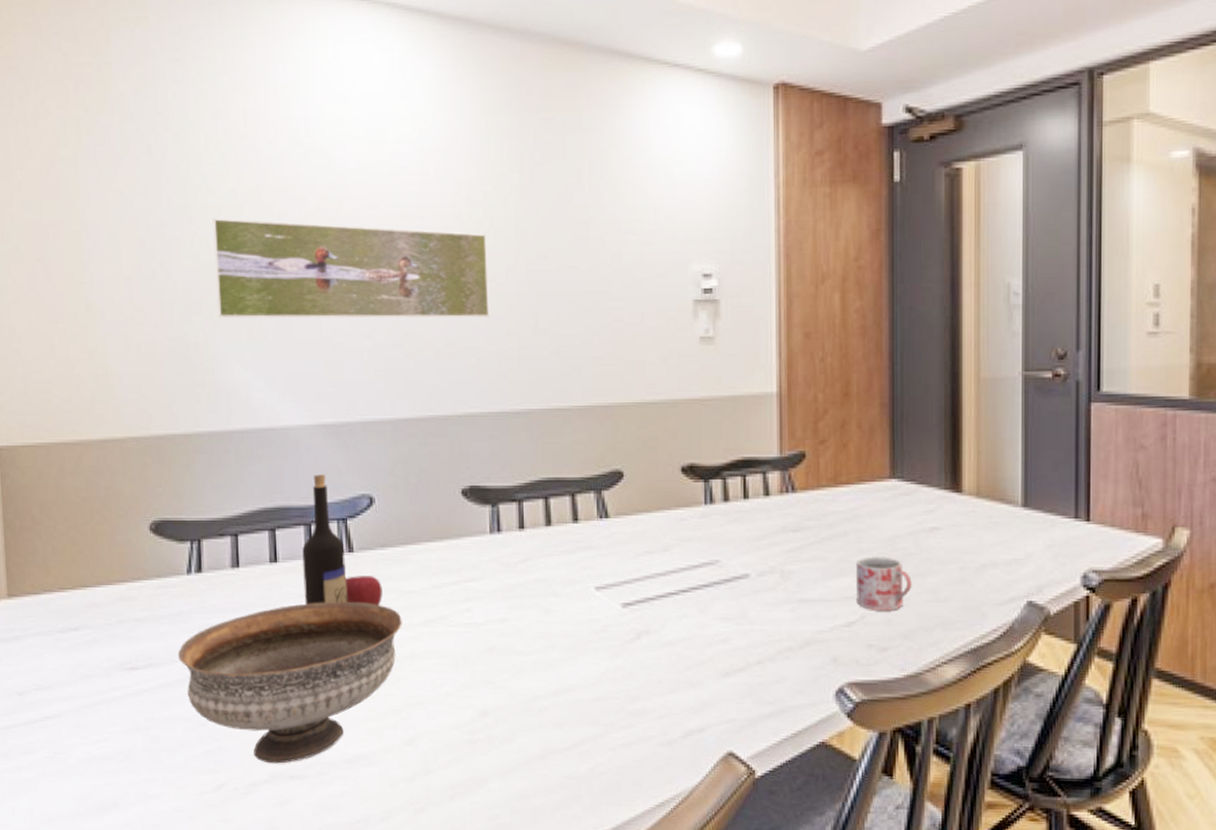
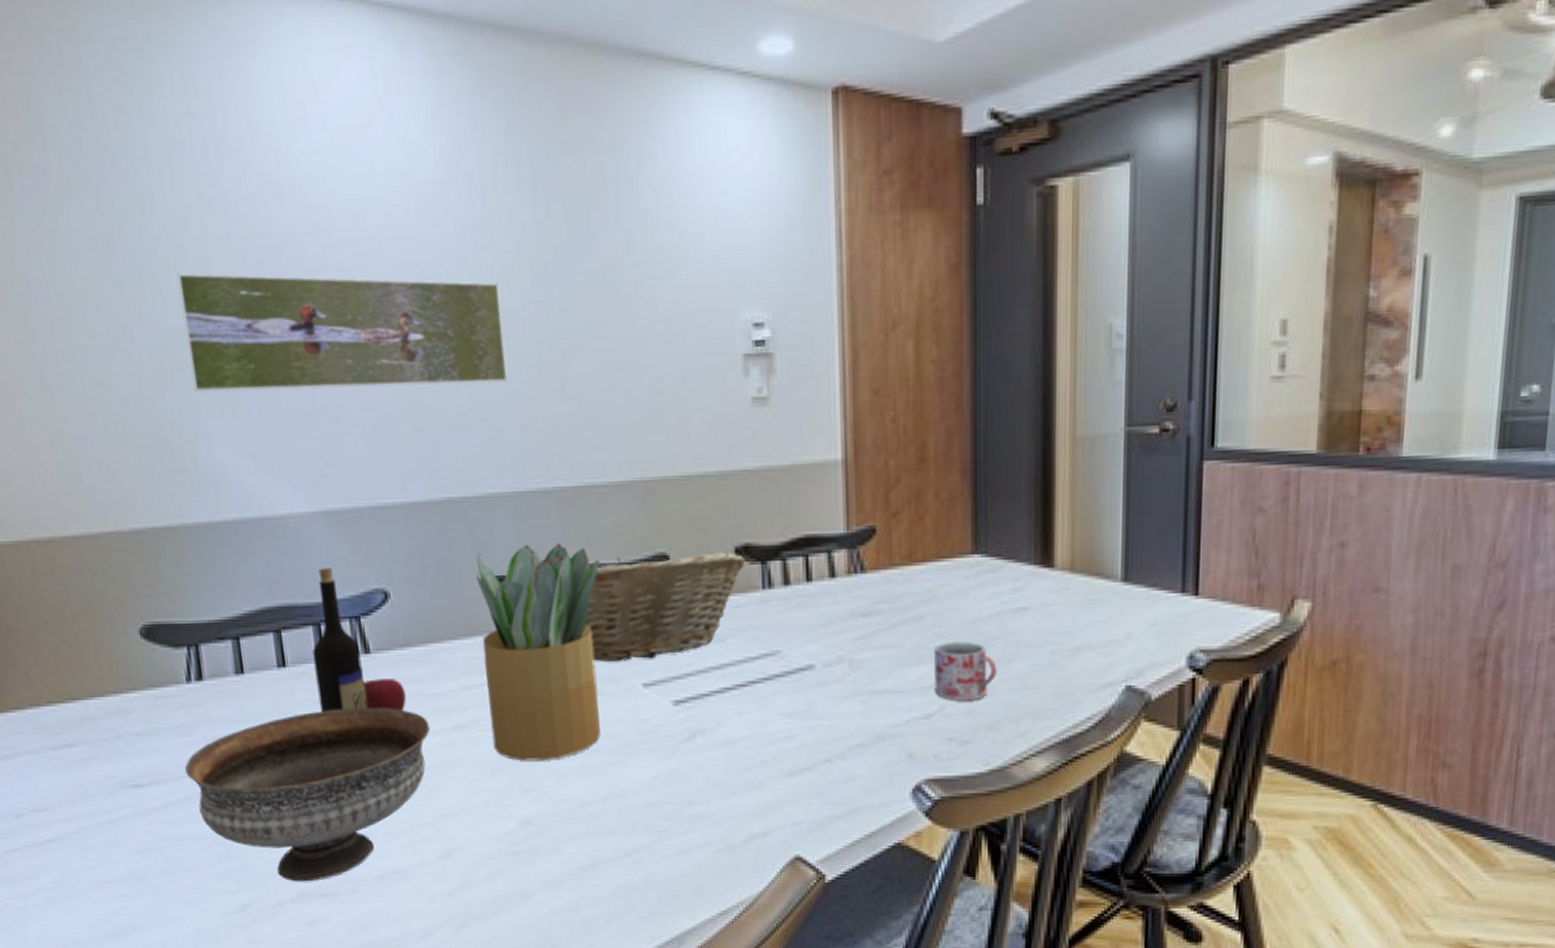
potted plant: none [452,458,562,655] -> present [476,542,600,761]
fruit basket: none [546,470,689,566] -> present [585,552,744,661]

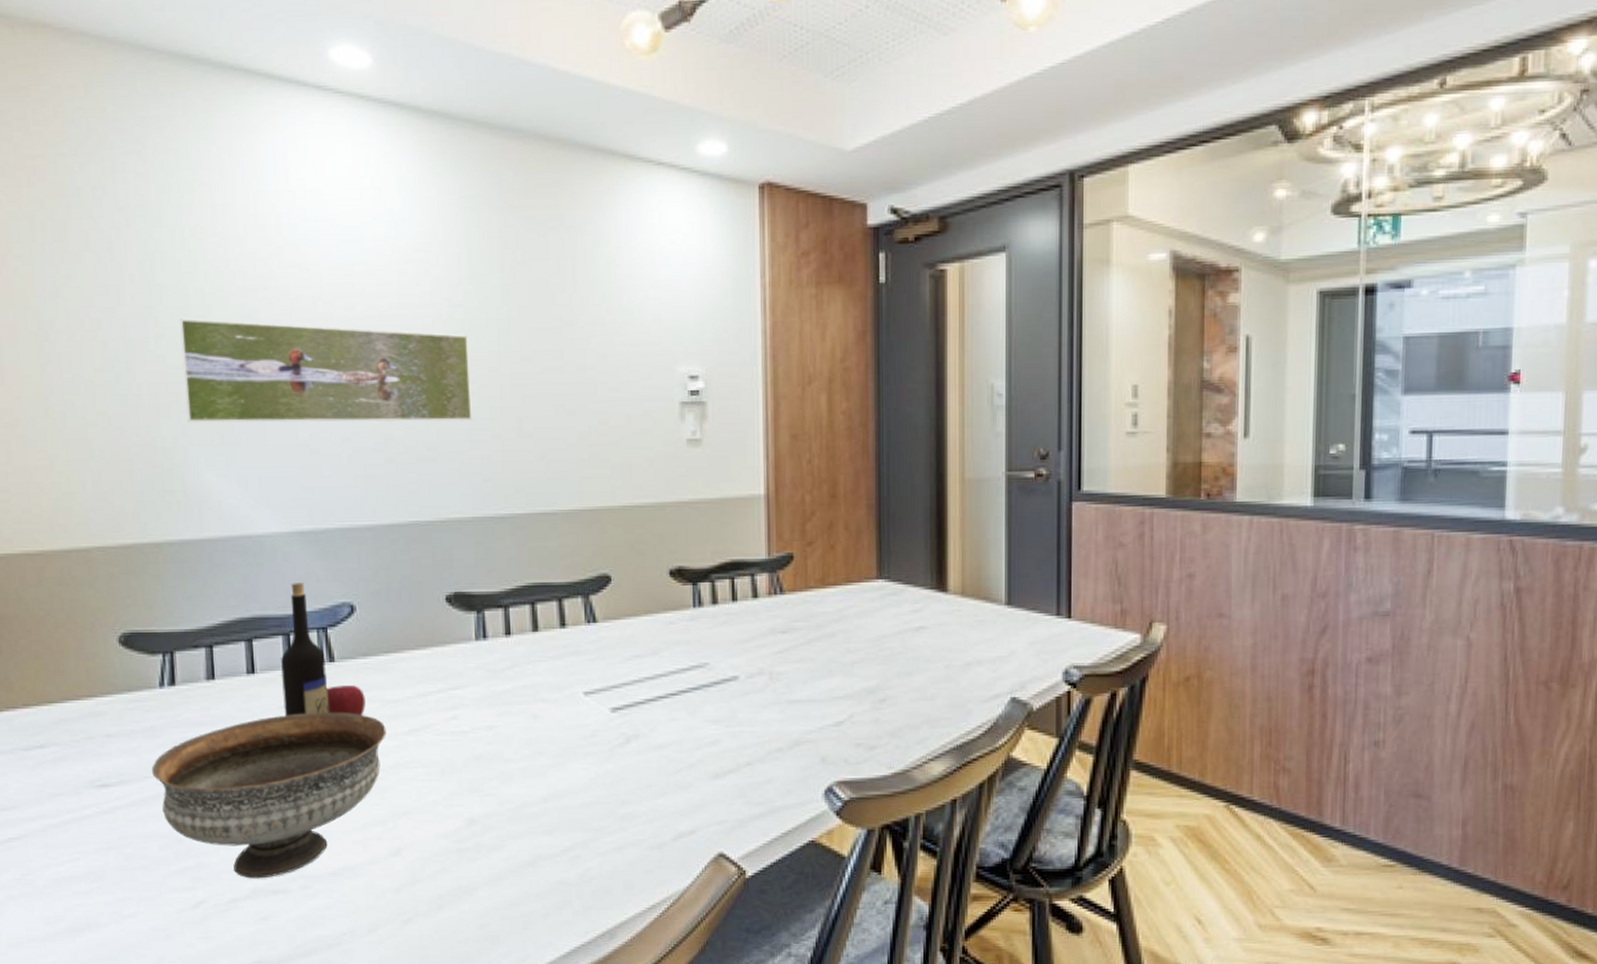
potted plant: present [476,542,600,761] -> none [436,563,549,763]
fruit basket: present [585,552,744,661] -> none [533,574,678,671]
mug: present [933,640,998,700] -> none [843,655,900,709]

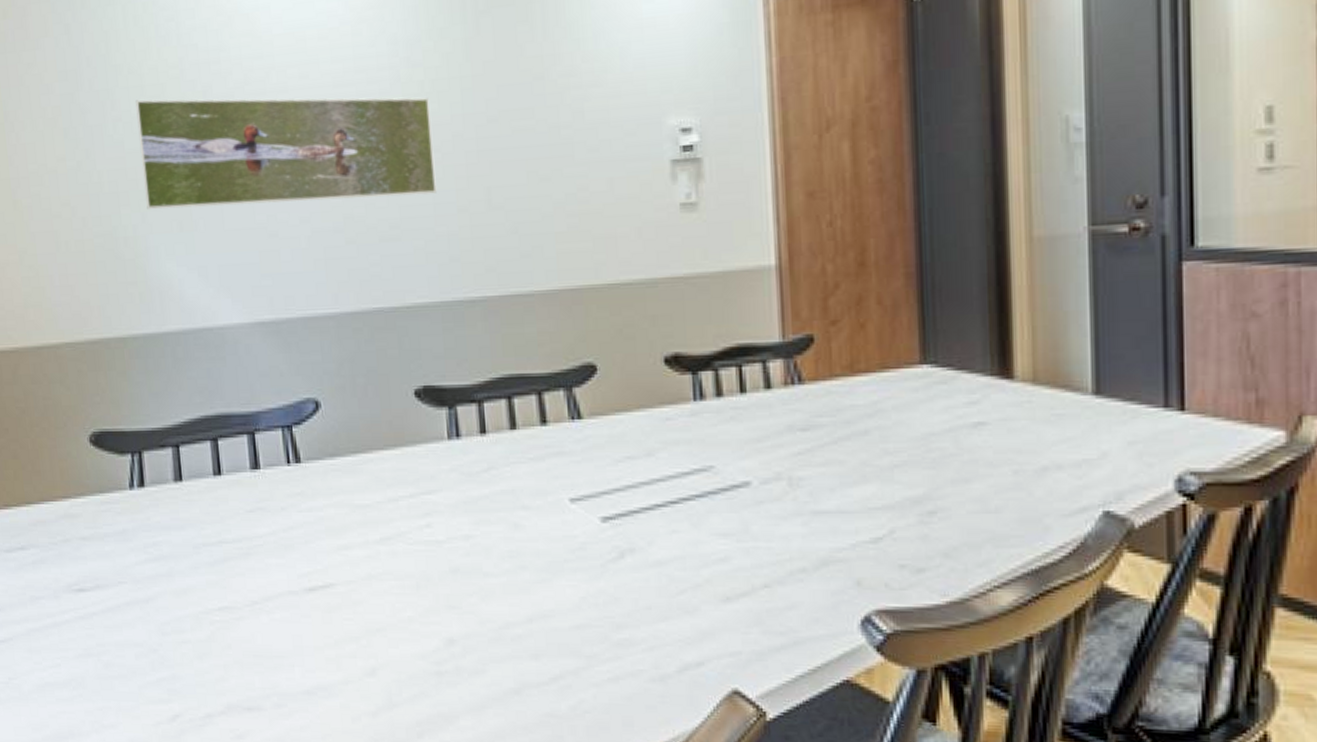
bowl: present [152,712,386,879] -> none [125,517,357,694]
wine bottle: present [281,583,329,716] -> none [246,377,297,521]
apple: present [327,685,366,715] -> none [294,489,334,521]

